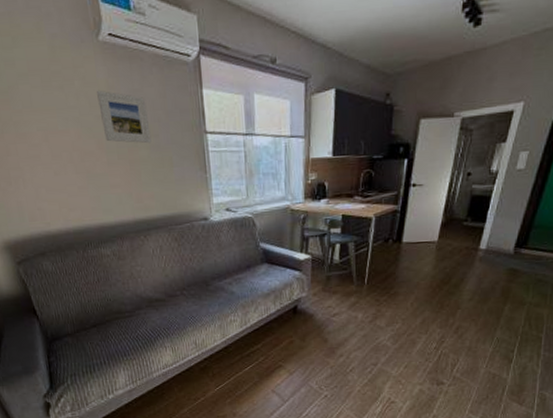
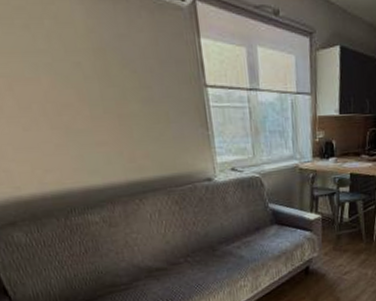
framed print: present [97,90,152,144] -> none [73,32,144,96]

